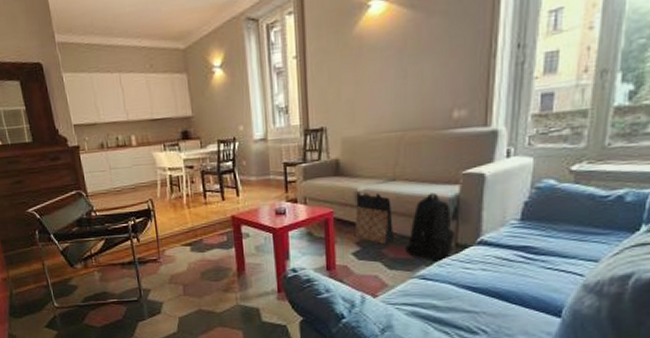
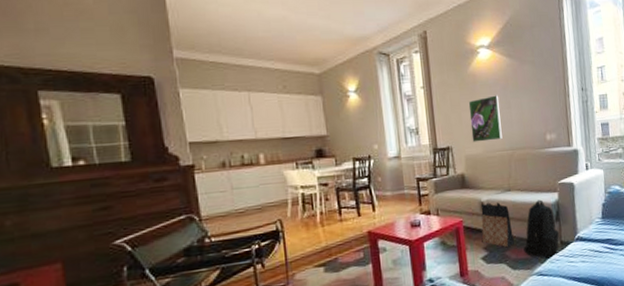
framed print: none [350,61,392,122] -> present [468,95,502,143]

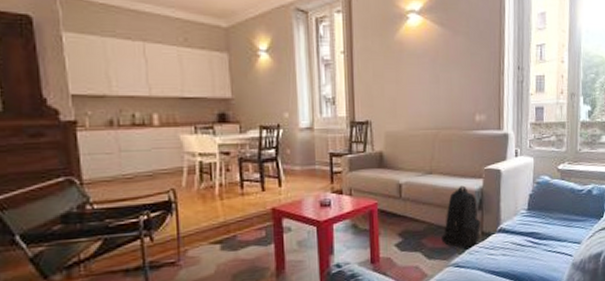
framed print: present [468,95,502,143] -> none [392,67,428,118]
bag: present [480,202,515,248] -> none [397,184,433,235]

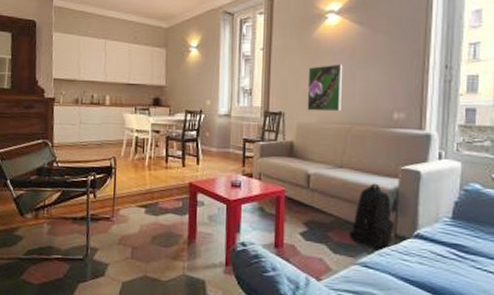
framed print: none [392,67,428,118] -> present [307,64,343,112]

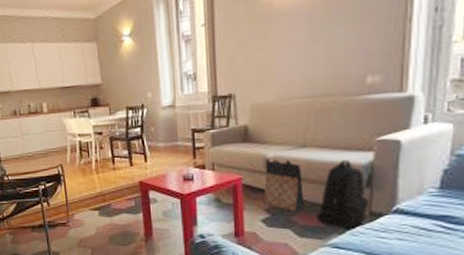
bag: none [303,176,340,228] -> present [263,159,306,212]
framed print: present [307,64,343,112] -> none [259,27,303,89]

